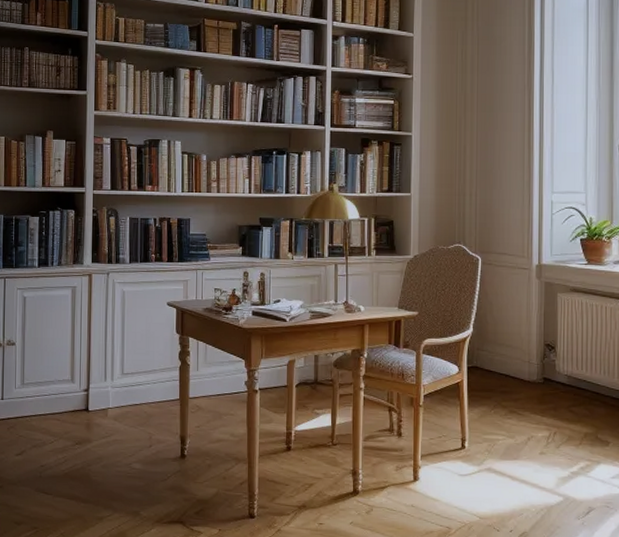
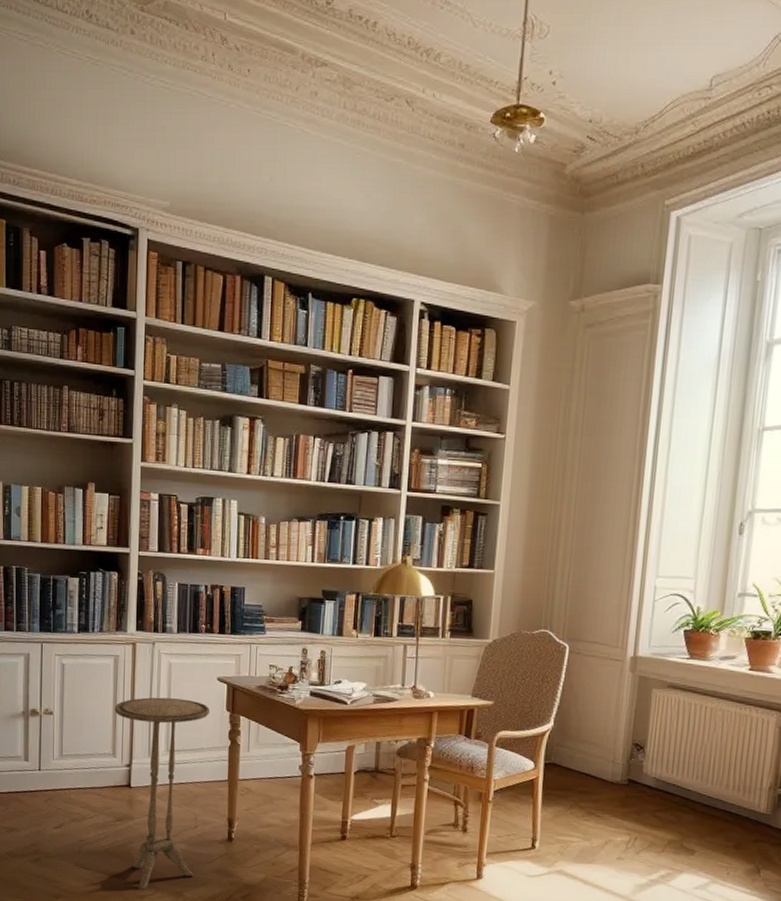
side table: none [72,324,161,513] -> present [114,697,209,891]

